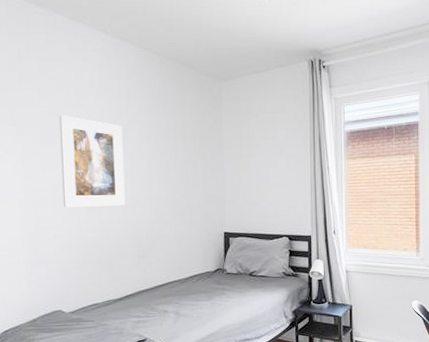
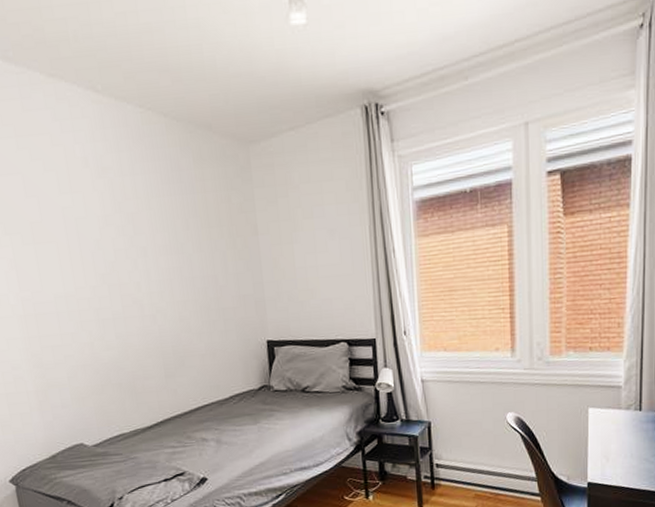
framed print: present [59,115,125,207] -> none [51,205,144,321]

